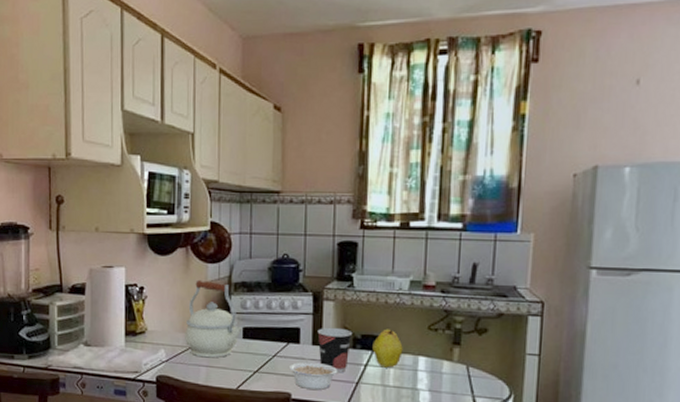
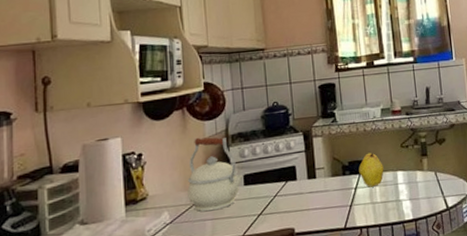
legume: present [289,361,338,390] -> none [290,194,333,221]
cup: present [317,327,353,373] -> none [311,159,341,200]

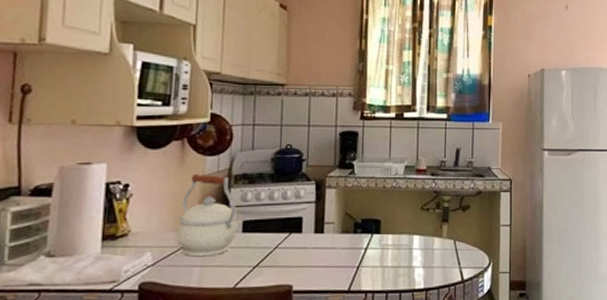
fruit: present [358,152,384,187] -> none [372,212,400,249]

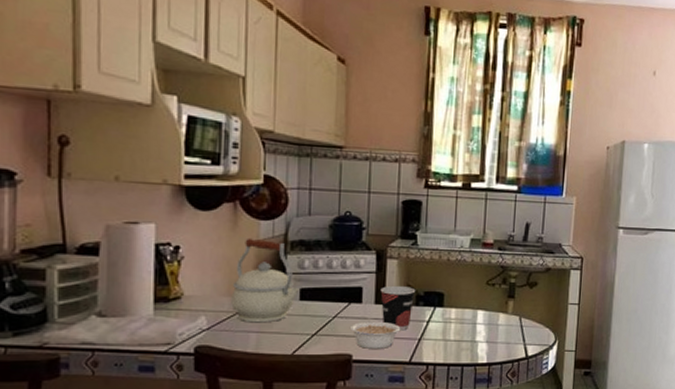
legume: none [291,250,340,279] -> present [350,321,401,349]
cup: none [319,214,354,259] -> present [380,285,416,331]

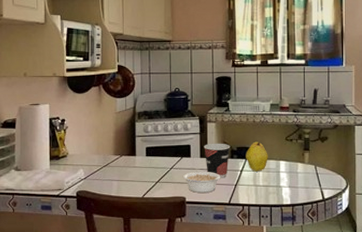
kettle: present [231,238,300,323] -> none [99,111,146,174]
fruit: none [434,285,464,323] -> present [246,141,268,172]

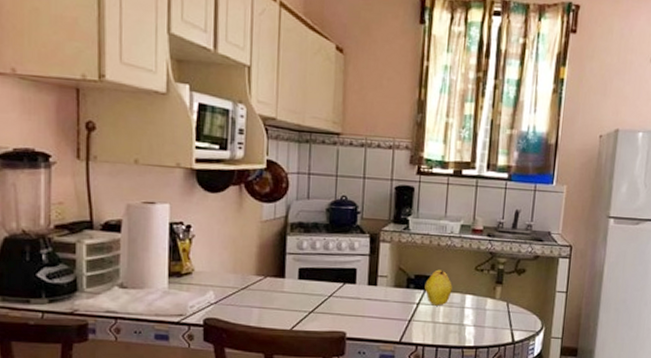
legume: present [183,171,221,193] -> none [345,301,392,328]
cup: present [204,143,231,178] -> none [373,268,407,312]

